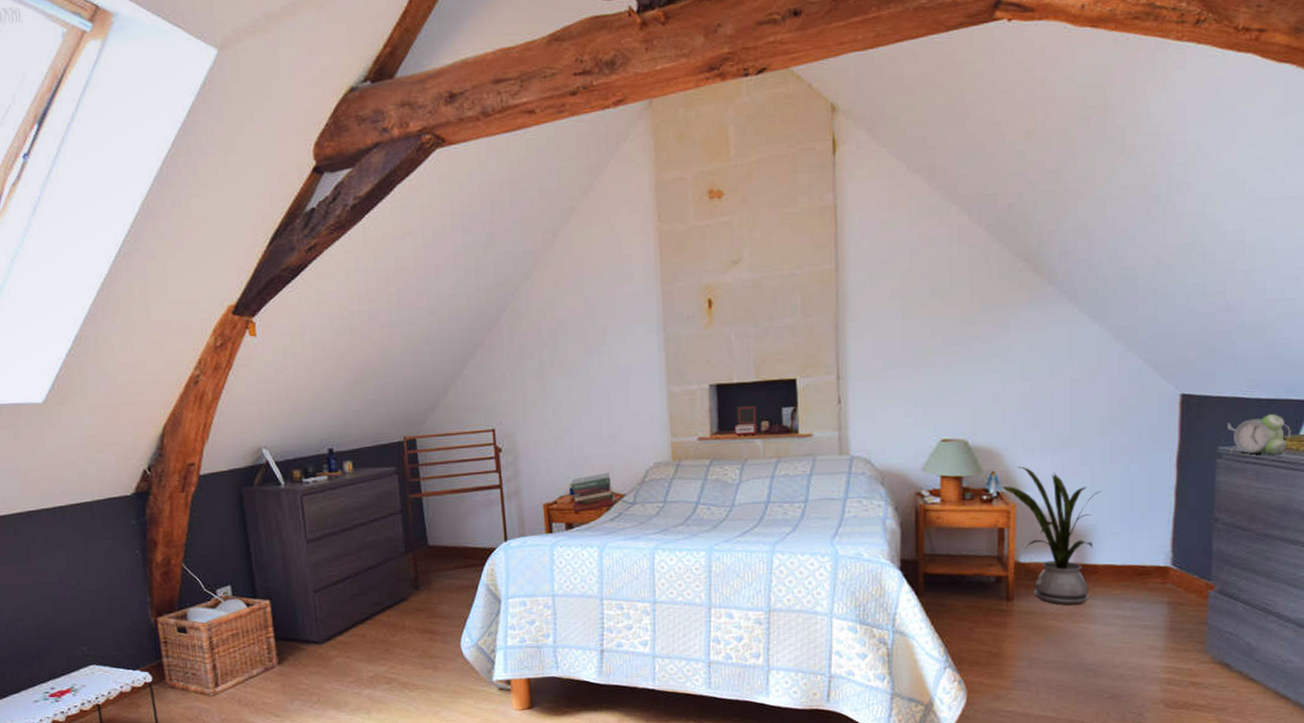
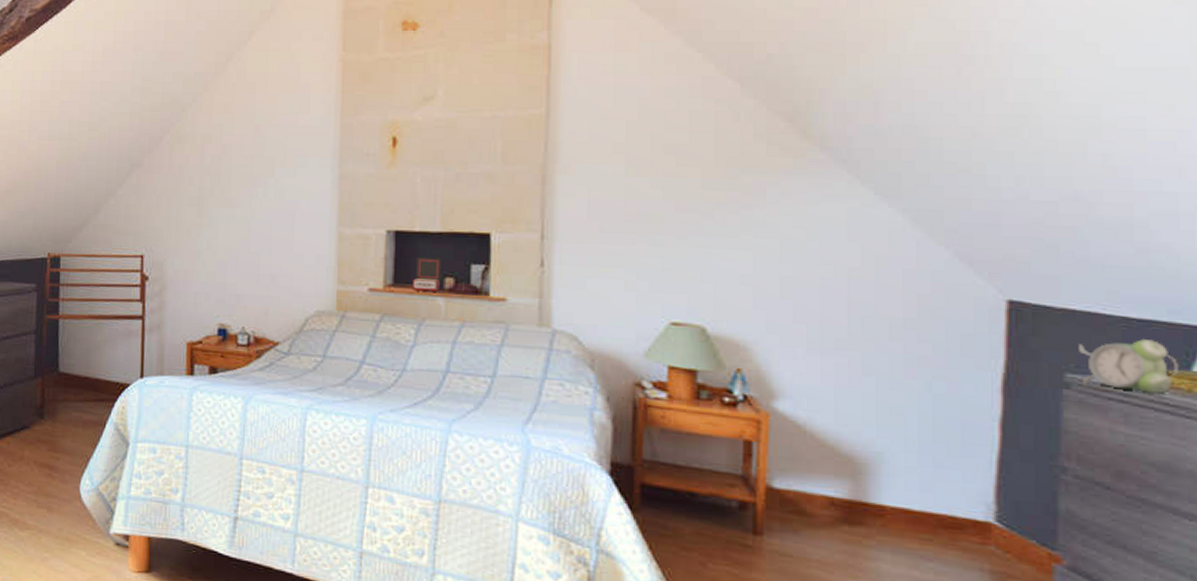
books: present [571,472,616,512] -> none [219,315,268,356]
house plant: present [1002,466,1100,605] -> none [751,366,890,555]

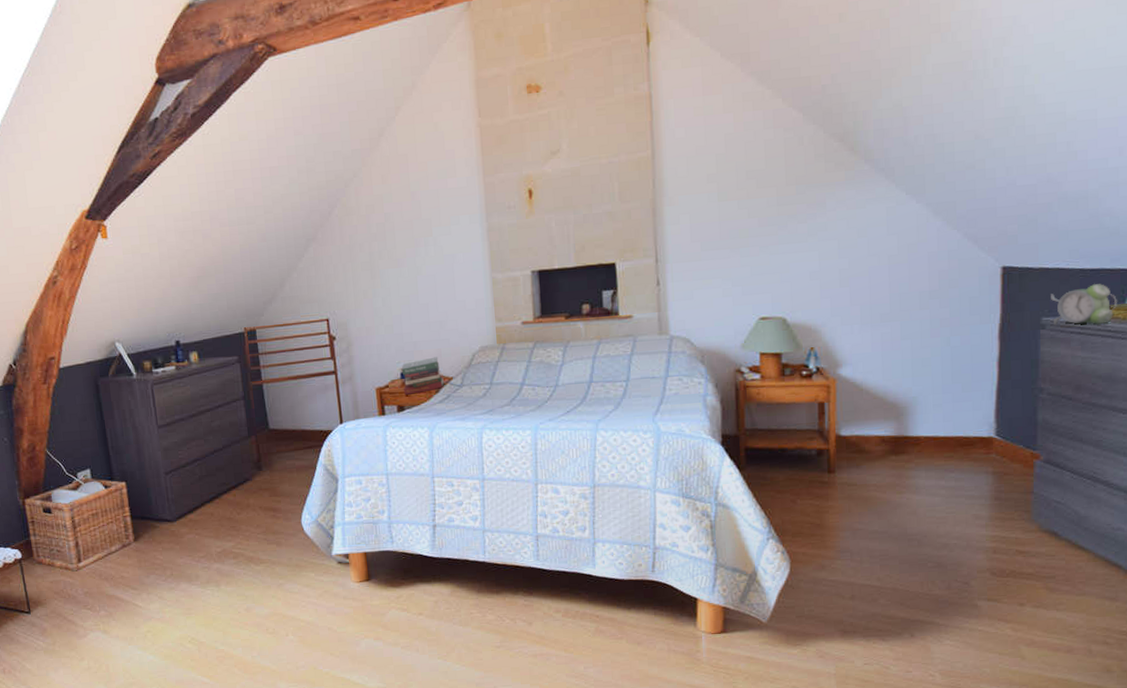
books: none [219,315,268,356] -> present [401,357,444,395]
jewelry box: present [413,256,441,293] -> none [557,288,579,320]

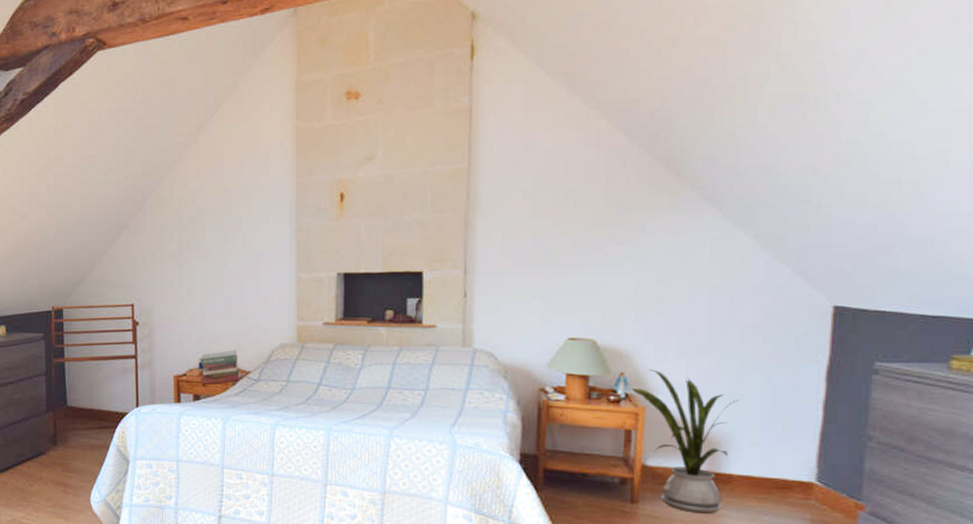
house plant: none [822,341,921,477] -> present [631,369,739,513]
alarm clock: present [1051,284,1117,326] -> none [886,332,961,374]

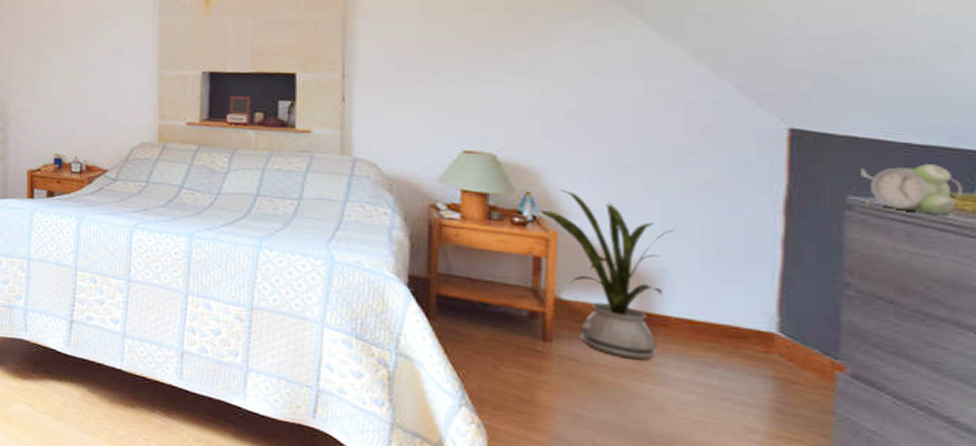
books: present [200,350,241,385] -> none [55,146,98,181]
jewelry box: none [360,294,383,324] -> present [226,94,252,126]
alarm clock: none [886,332,961,374] -> present [861,164,962,215]

